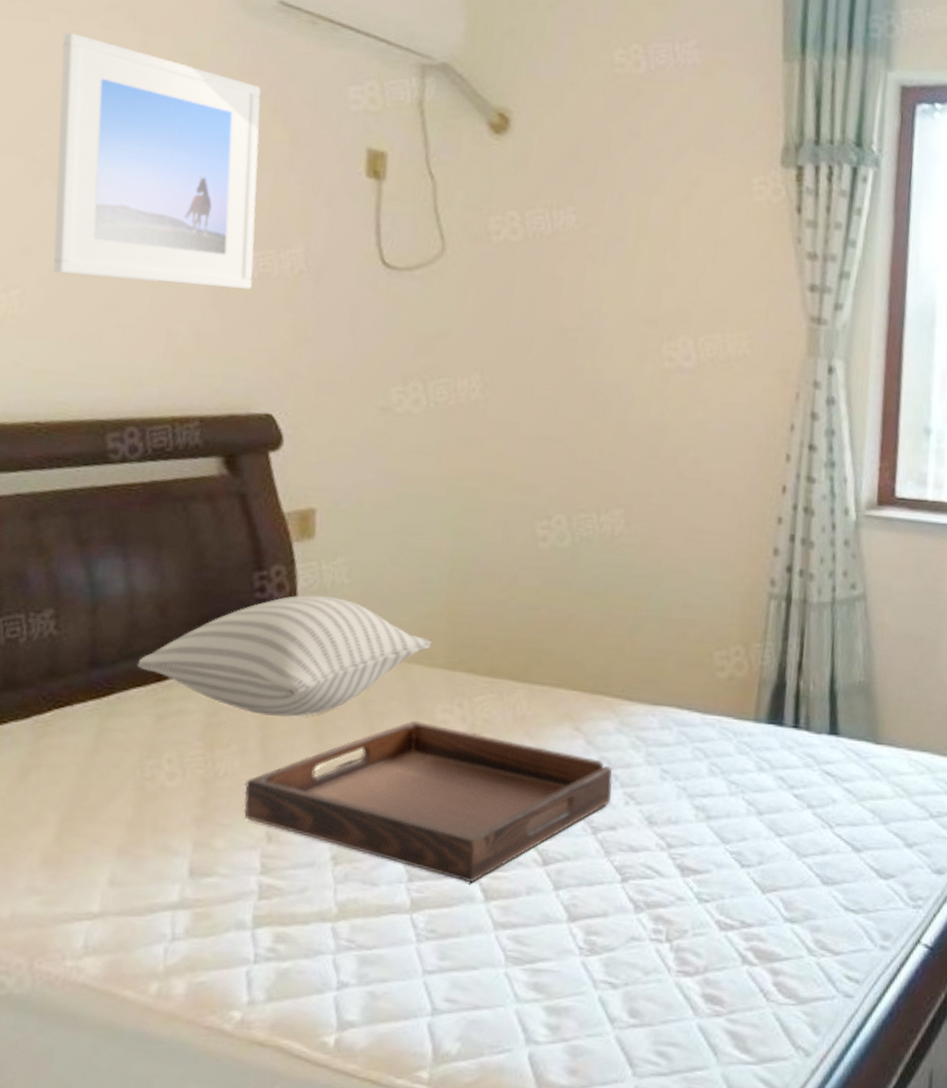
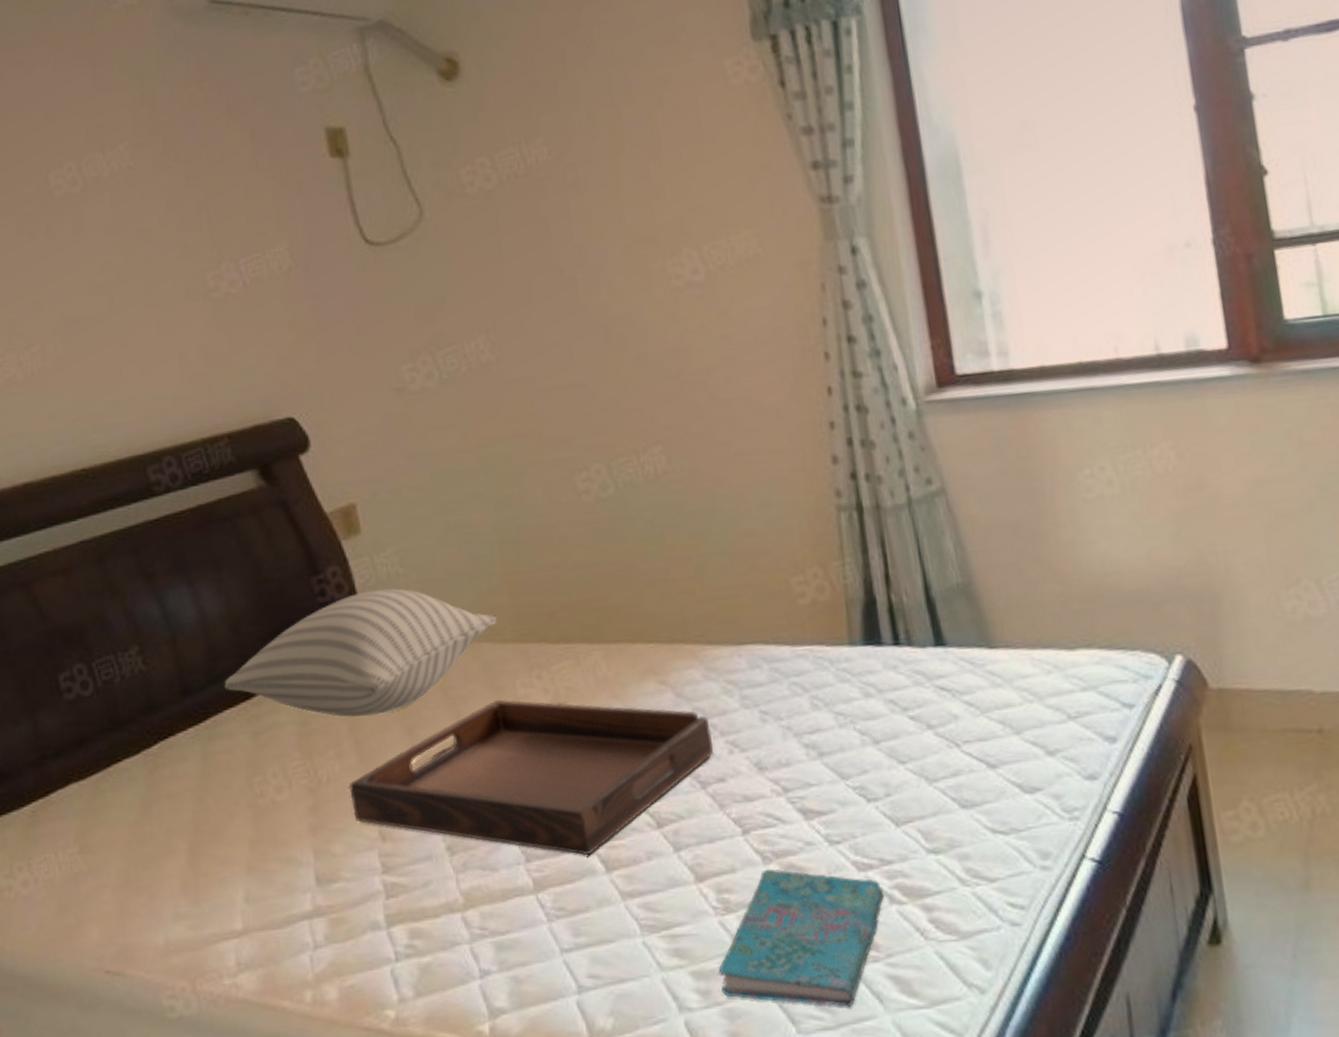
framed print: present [53,31,261,289] -> none [22,82,247,321]
cover: none [570,917,739,1056] -> present [718,869,885,1007]

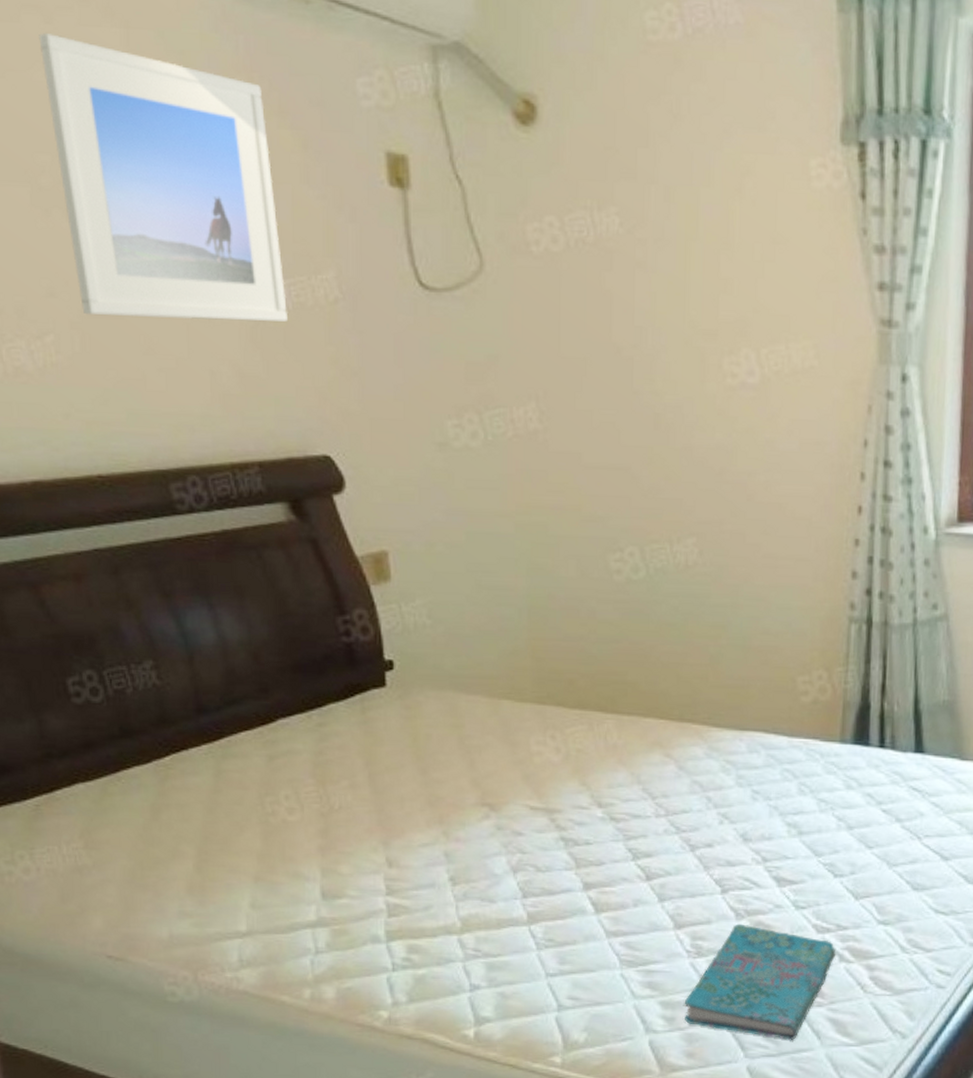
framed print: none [22,82,247,321] -> present [39,32,289,322]
pillow: present [224,588,497,717] -> none [241,637,518,755]
serving tray: present [349,699,714,855] -> none [361,752,707,897]

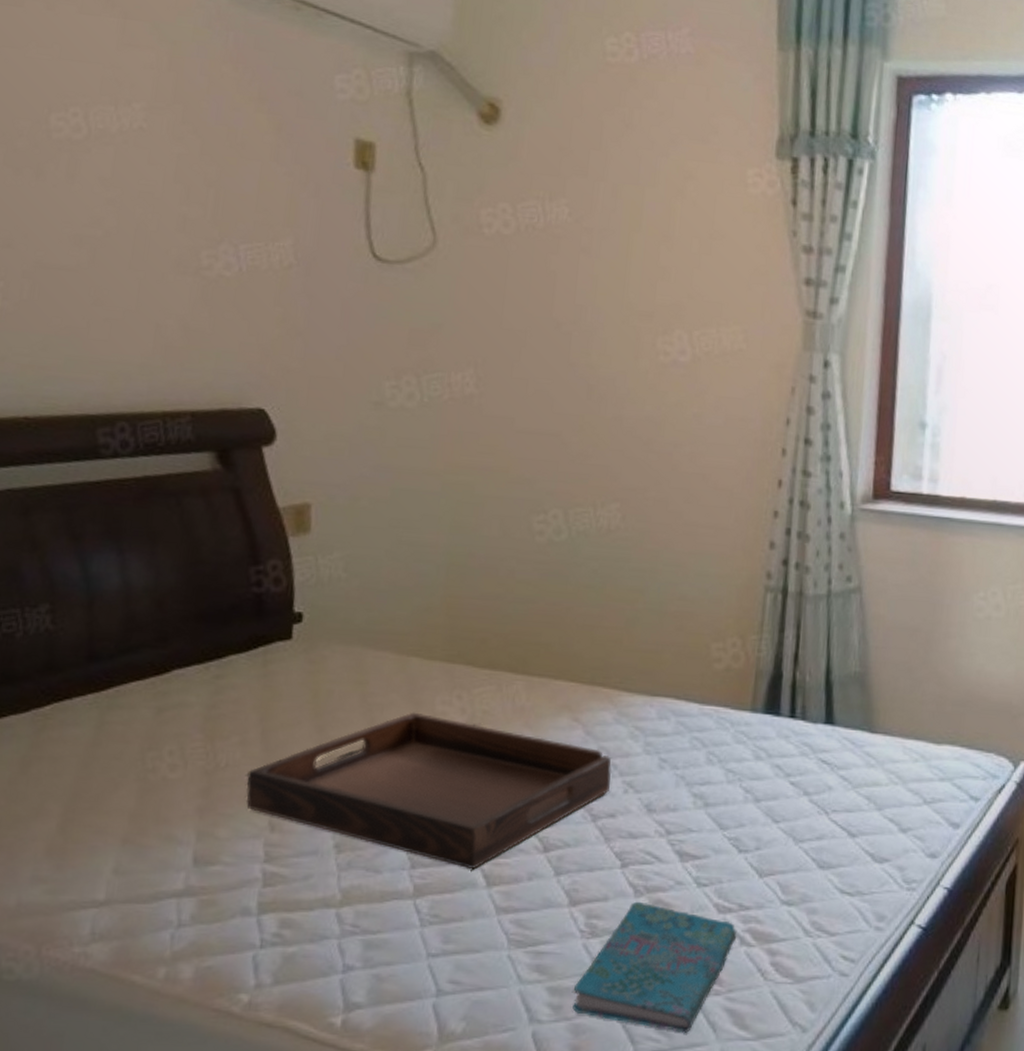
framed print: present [39,32,289,322] -> none [36,16,245,283]
serving tray: none [361,752,707,897] -> present [246,712,612,869]

